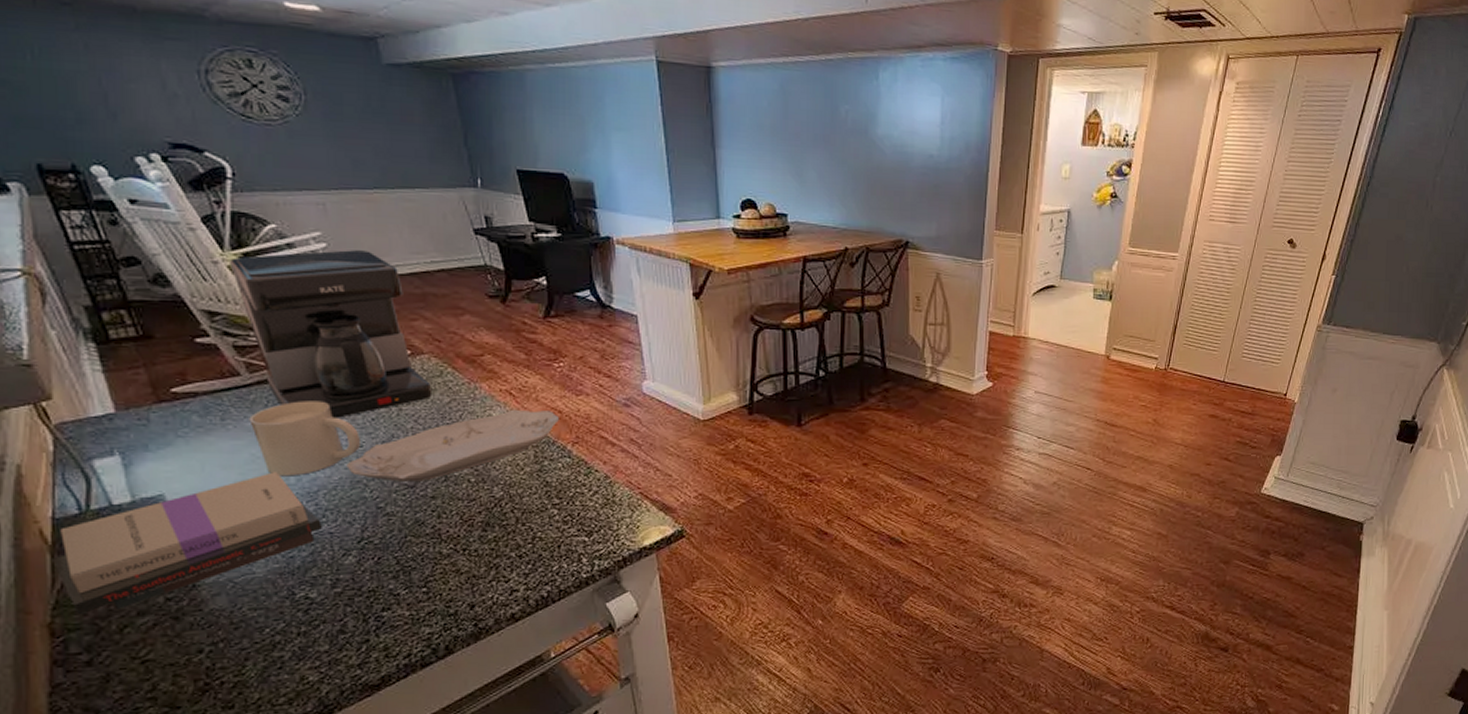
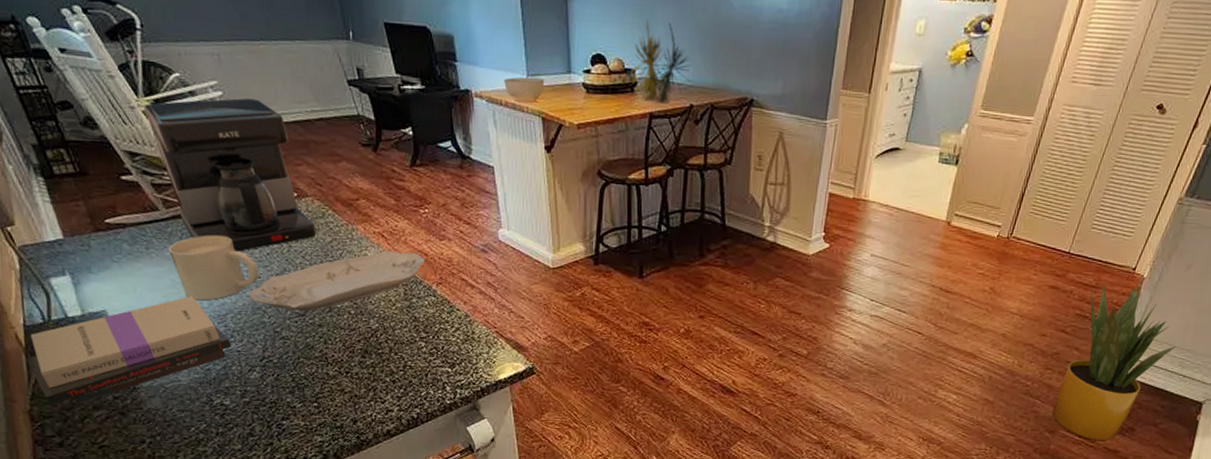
bowl: none [648,222,692,250] -> present [504,77,545,103]
plant: none [782,165,844,247] -> present [630,19,691,104]
planter: none [1225,410,1332,569] -> present [1052,284,1176,441]

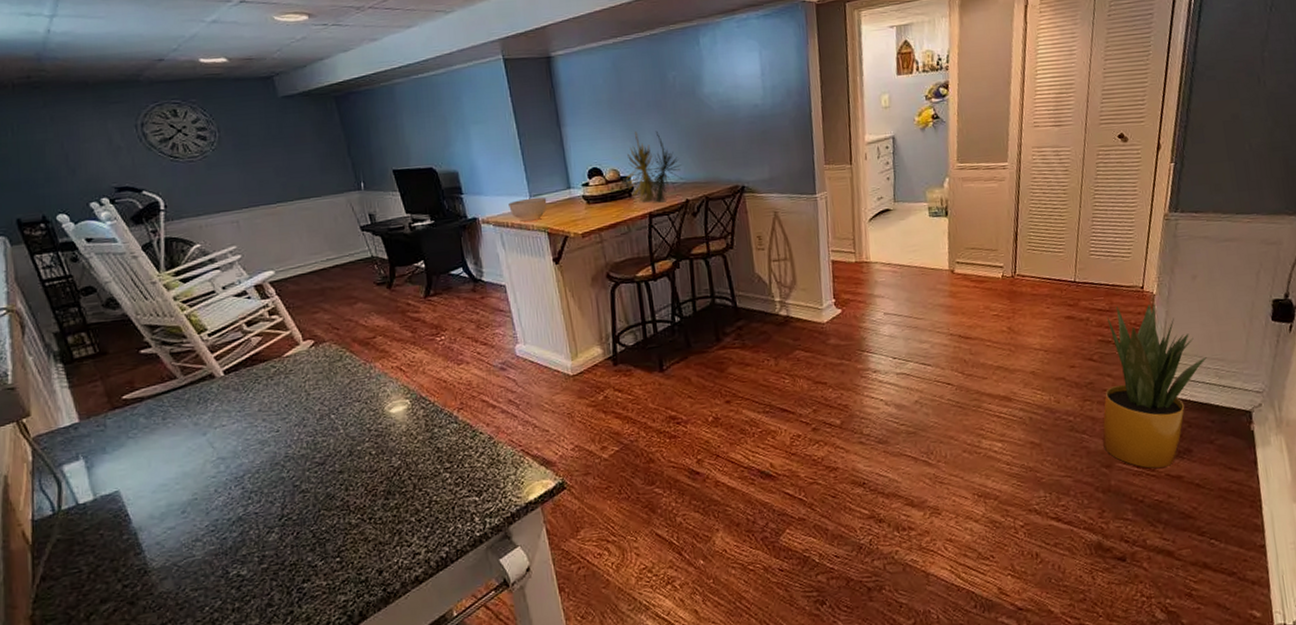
books: present [26,296,231,406] -> none [32,461,248,607]
coffee maker: present [144,98,317,252] -> none [165,257,335,408]
mug: present [168,235,259,301] -> none [185,393,277,466]
food tray: present [248,250,425,311] -> none [266,381,445,461]

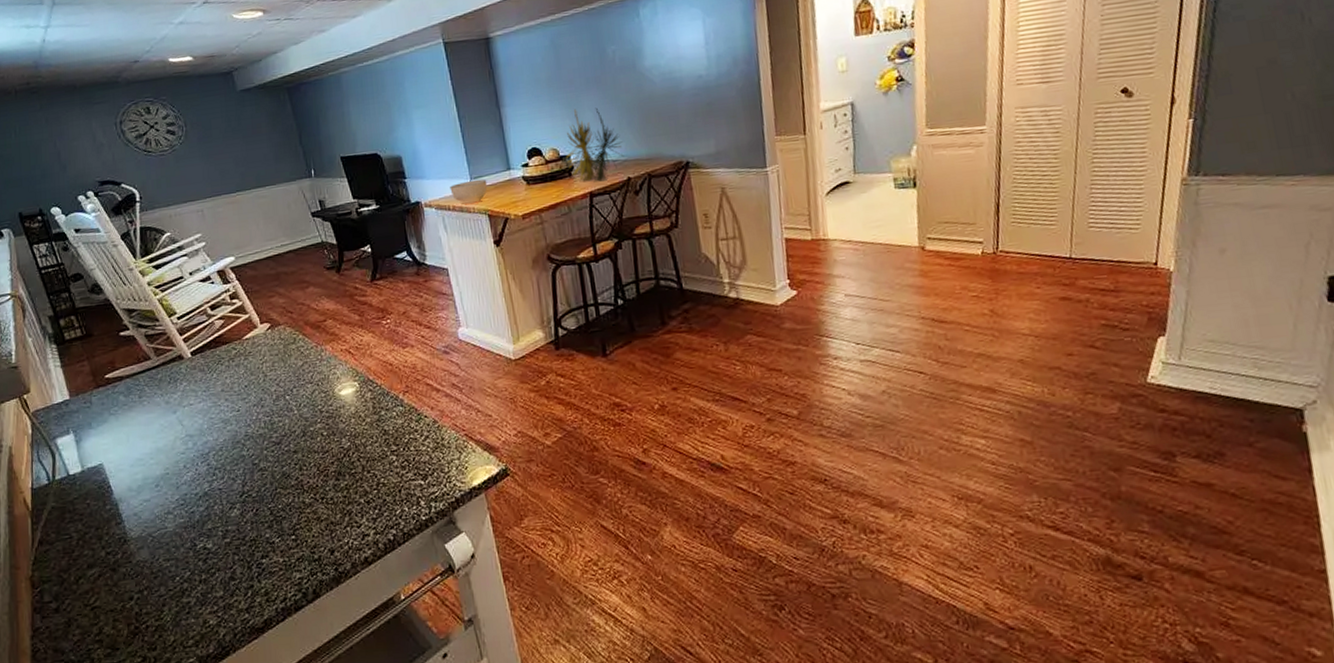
planter: present [1102,304,1207,469] -> none [1109,282,1241,474]

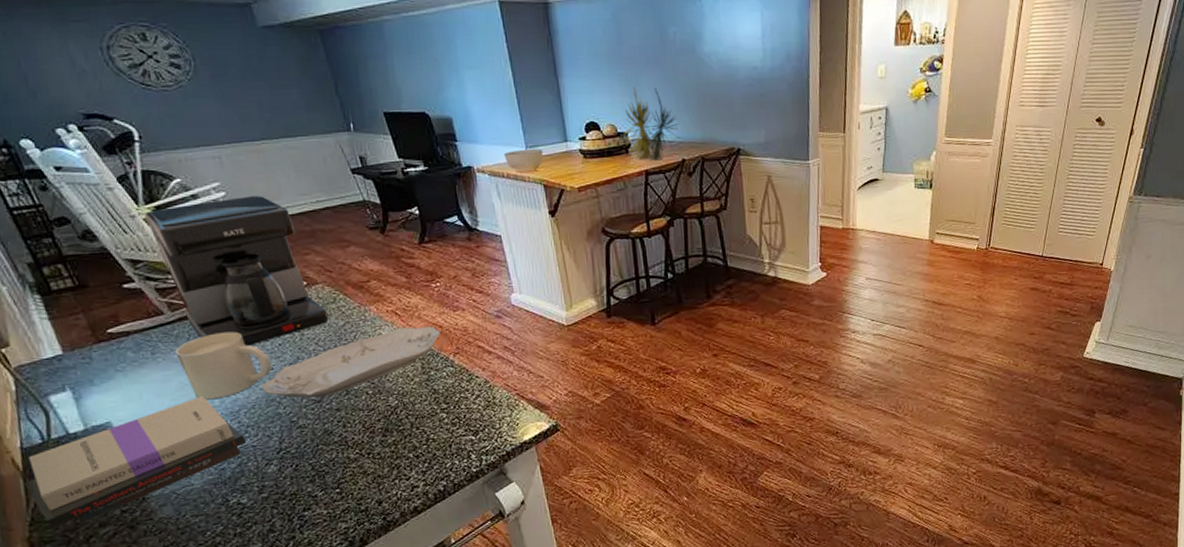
books: none [32,438,213,569] -> present [24,396,246,529]
coffee maker: none [140,243,289,388] -> present [145,196,329,346]
mug: none [158,374,238,442] -> present [175,331,271,400]
food tray: none [228,364,391,440] -> present [261,326,440,398]

